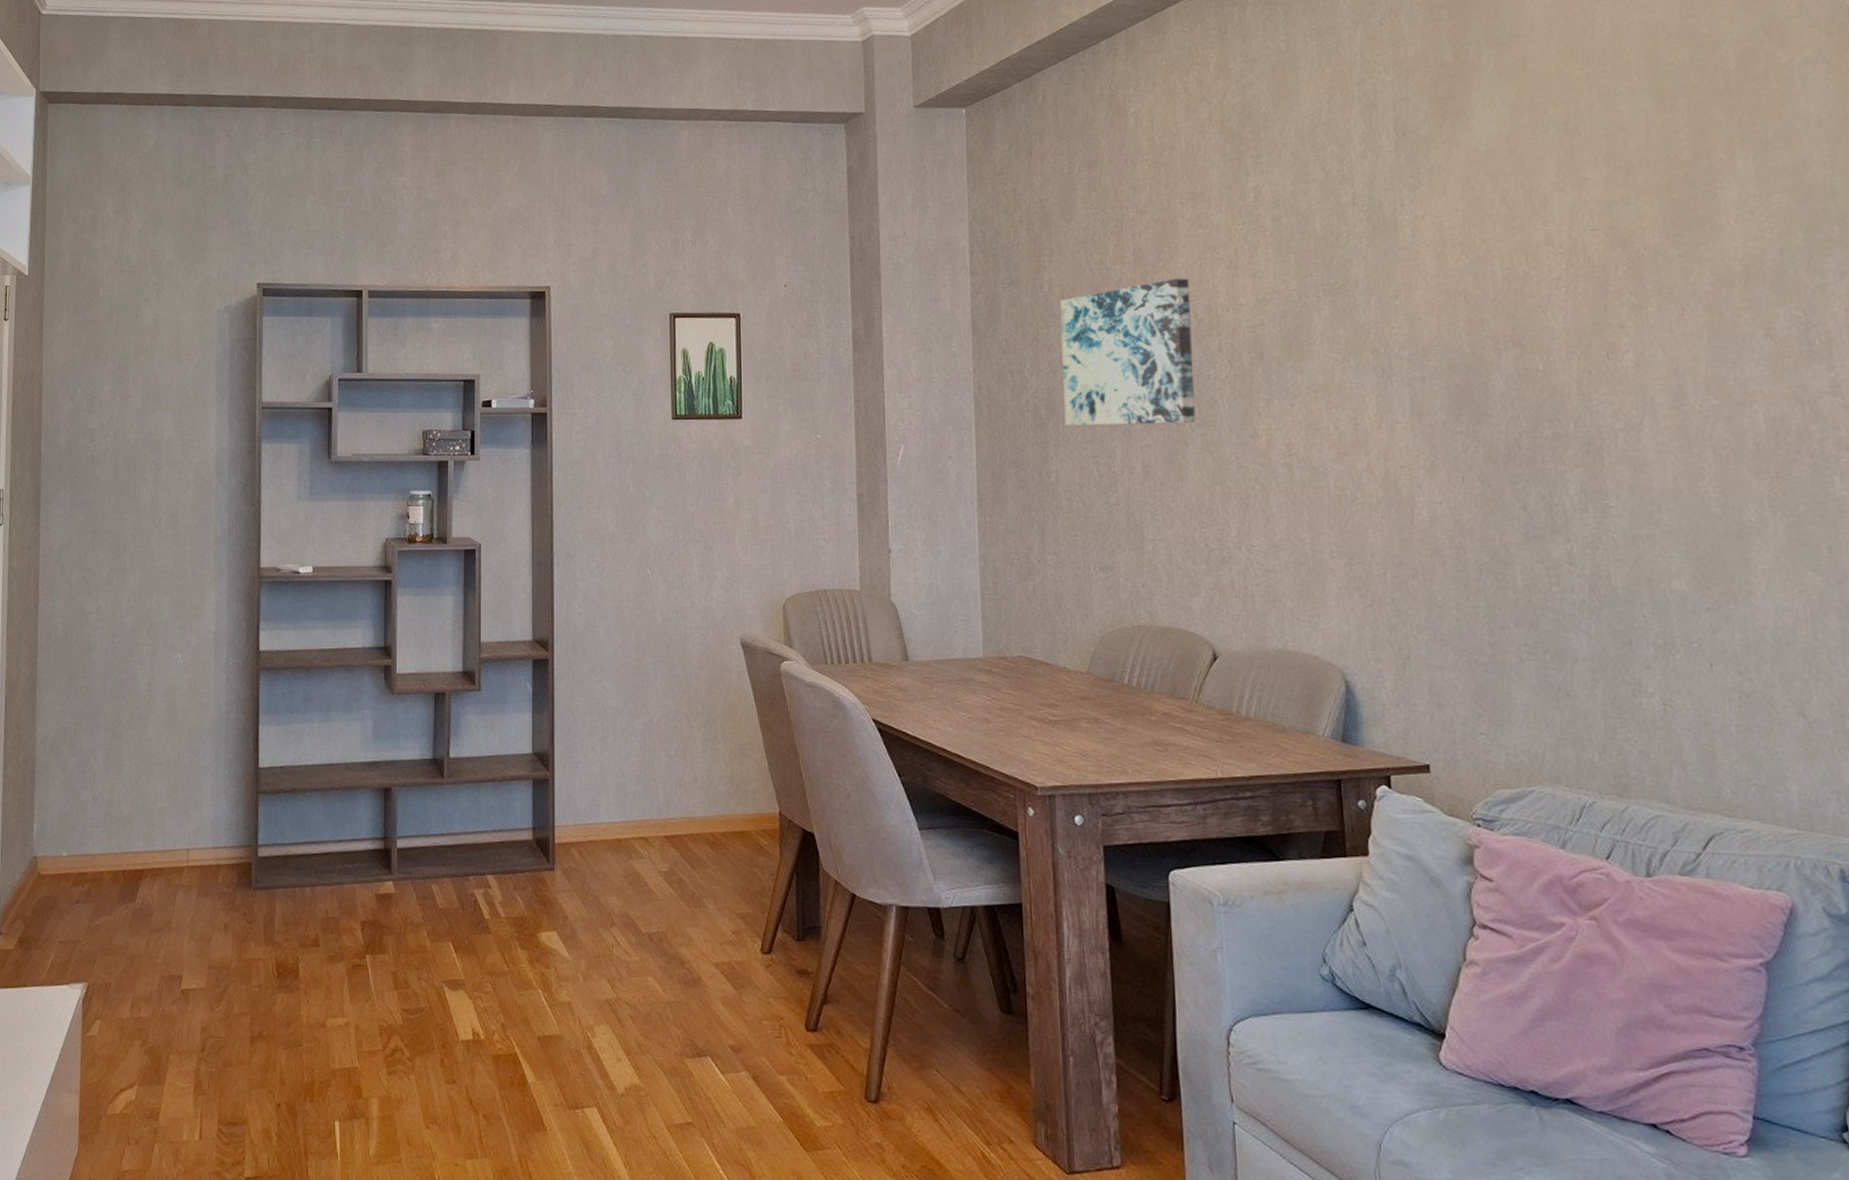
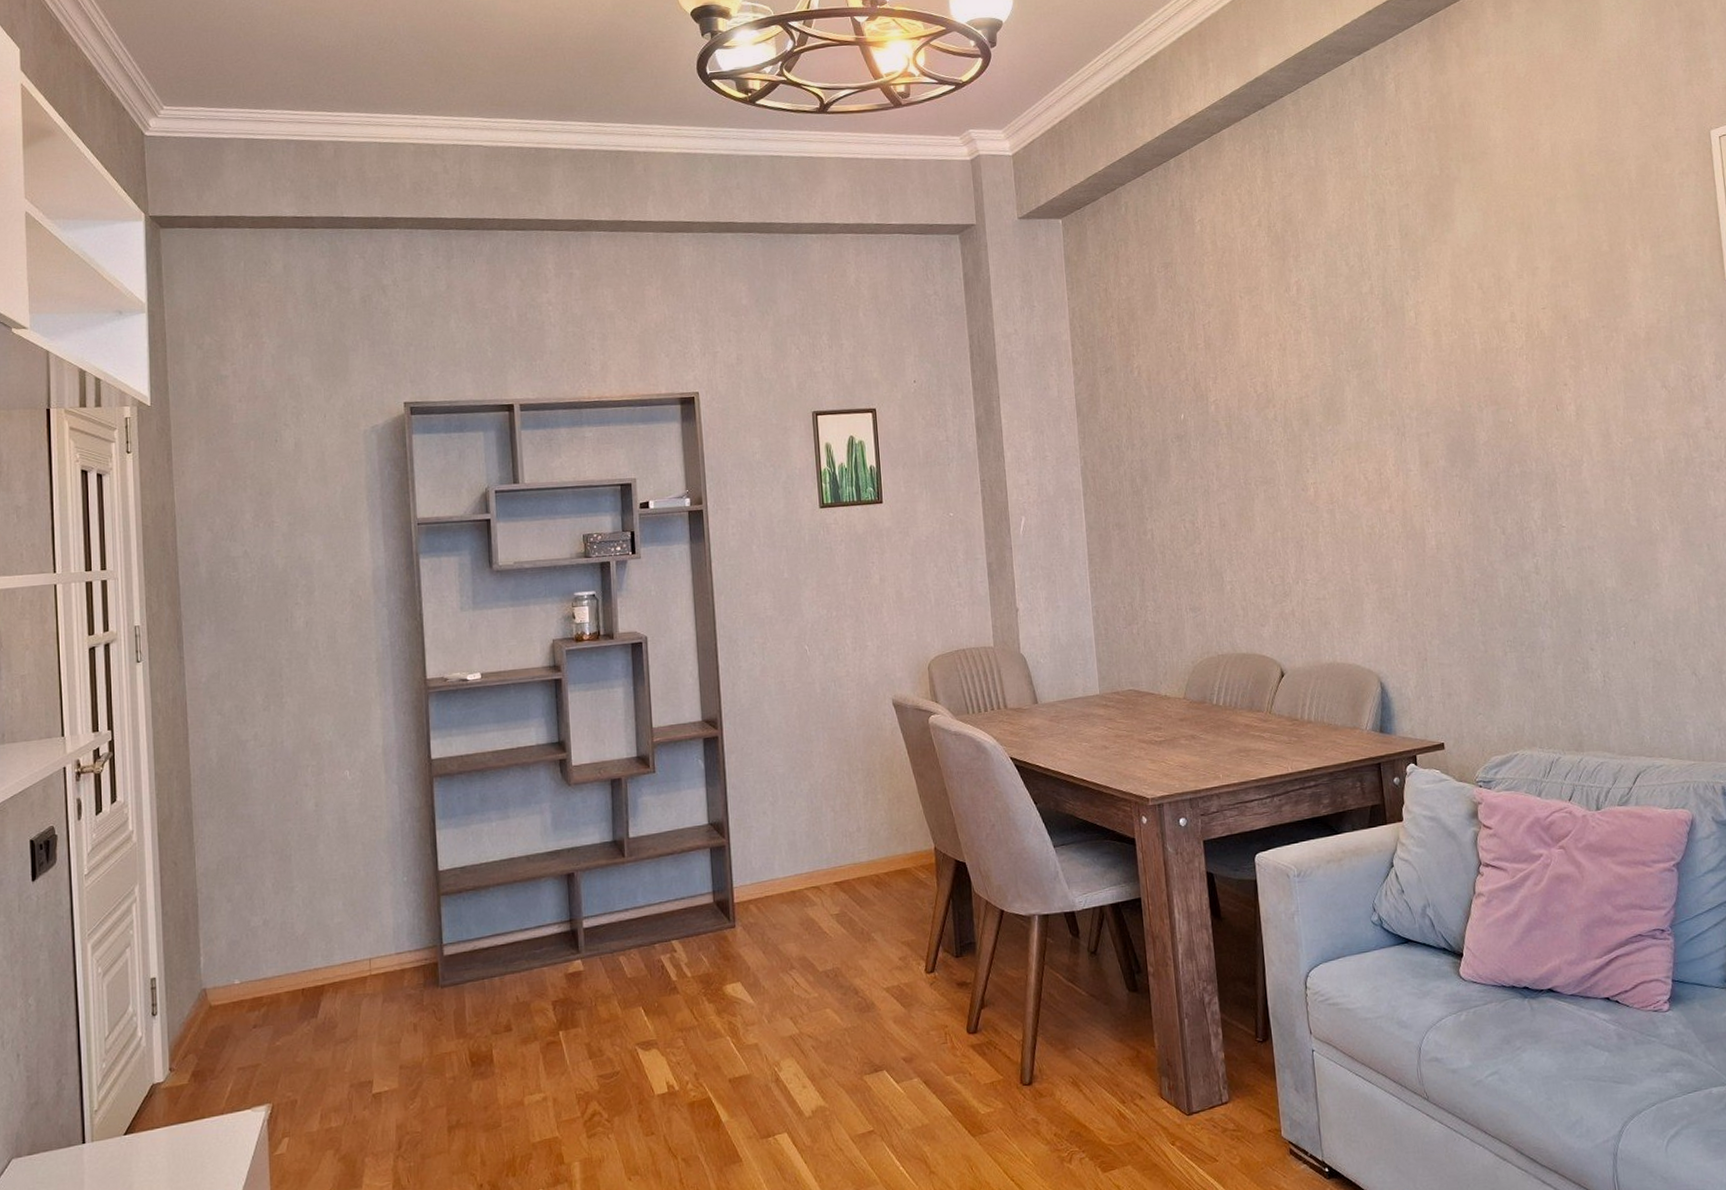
wall art: present [1059,278,1196,425] -> none [1147,360,1259,490]

